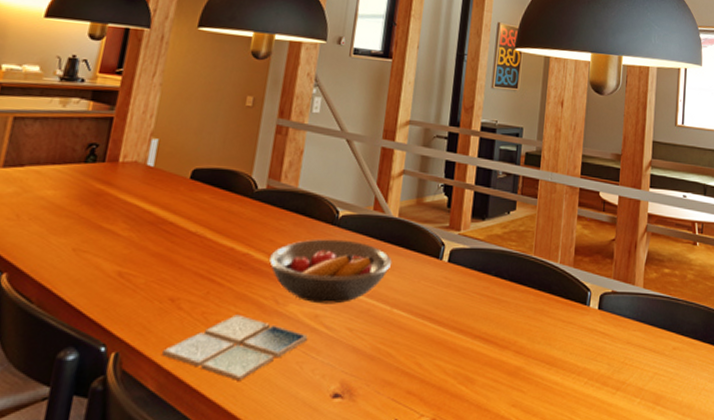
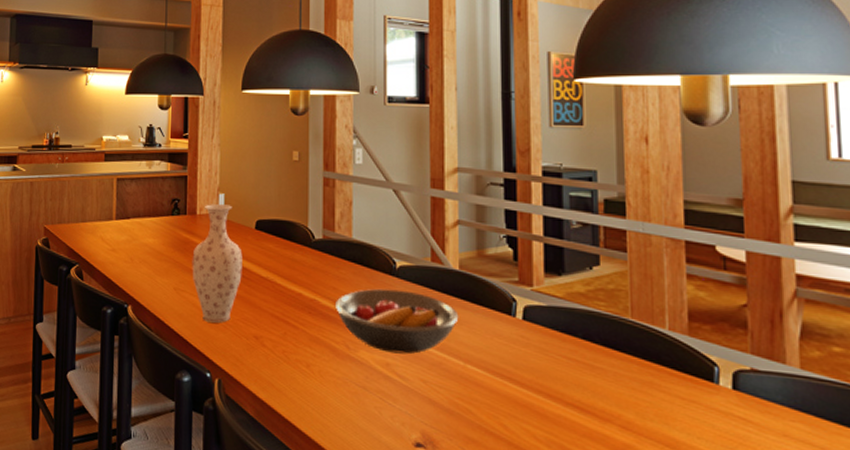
vase: none [100,150,170,287] -> present [192,204,243,323]
drink coaster: present [162,314,308,380] -> none [255,355,383,417]

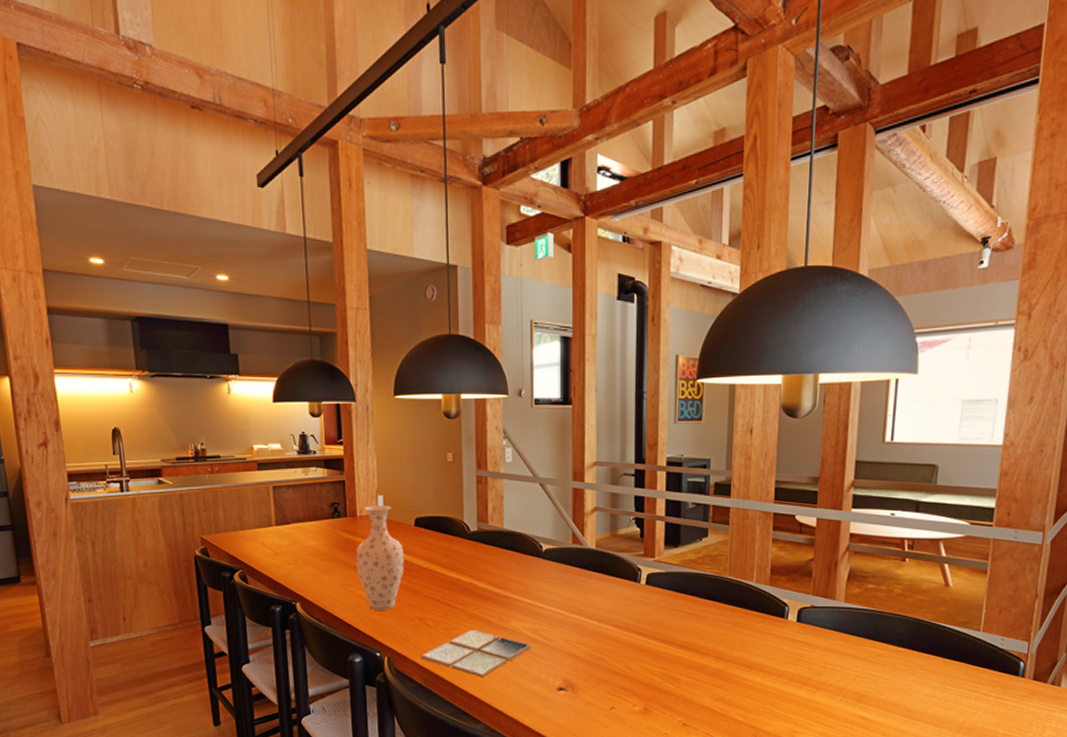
drink coaster: none [255,355,383,417] -> present [421,629,531,677]
fruit bowl: present [334,288,459,354] -> none [489,569,595,621]

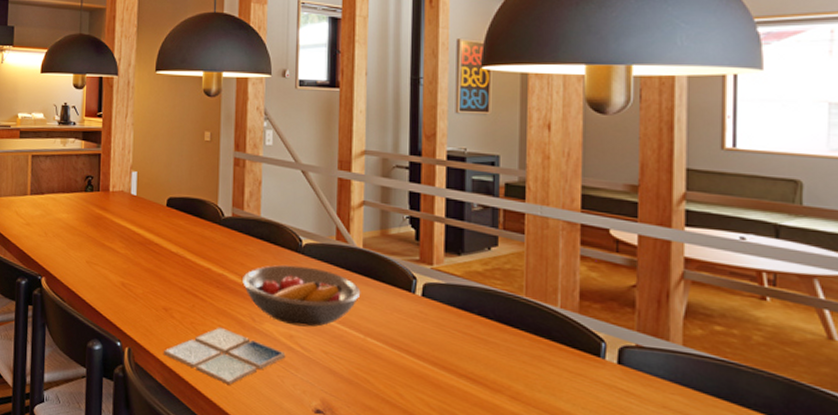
vase: present [355,505,404,610] -> none [104,181,154,295]
fruit bowl: none [489,569,595,621] -> present [241,264,361,327]

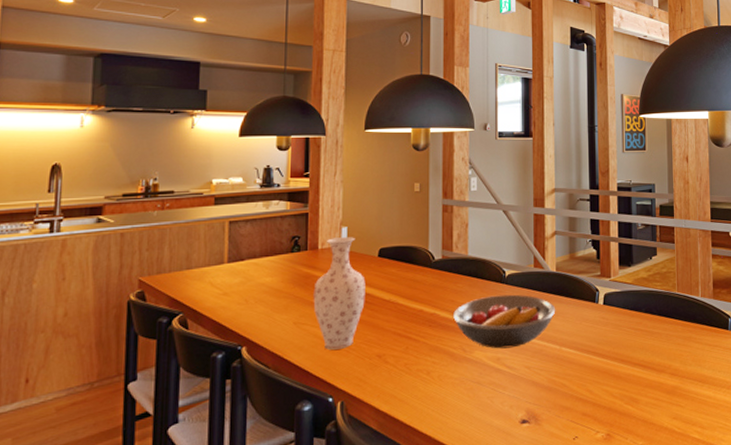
vase: none [104,181,154,295] -> present [313,237,366,350]
drink coaster: present [164,327,286,385] -> none [378,363,494,416]

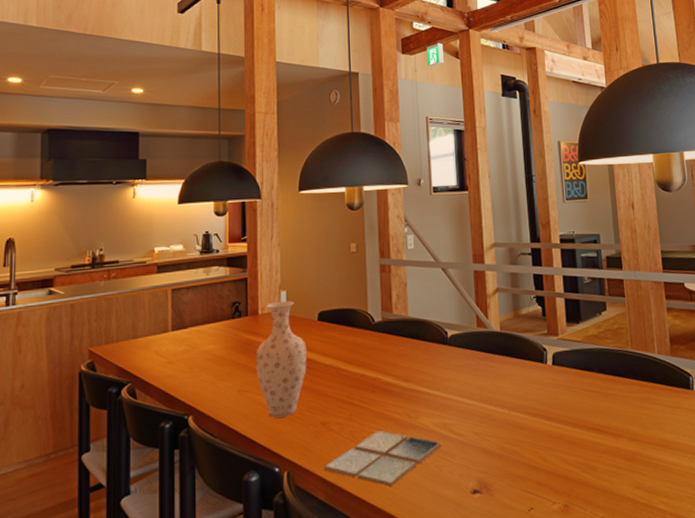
drink coaster: none [378,363,494,416] -> present [324,430,442,486]
fruit bowl: present [452,294,556,349] -> none [395,356,503,414]

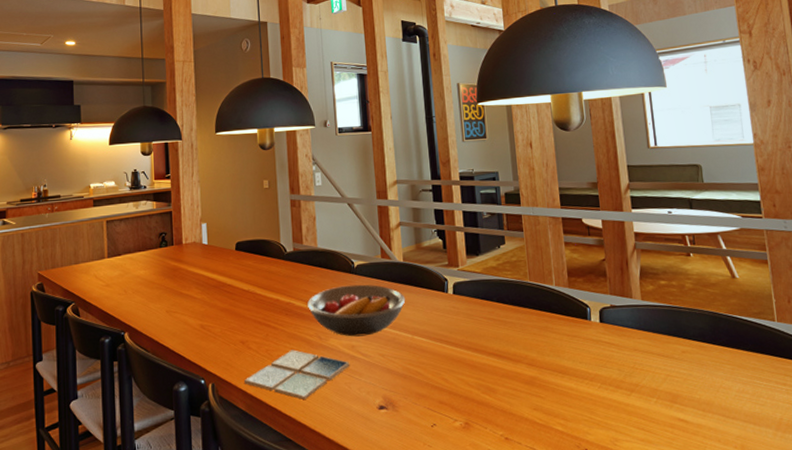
vase: present [255,301,307,418] -> none [181,232,227,336]
fruit bowl: none [395,356,503,414] -> present [306,284,406,337]

